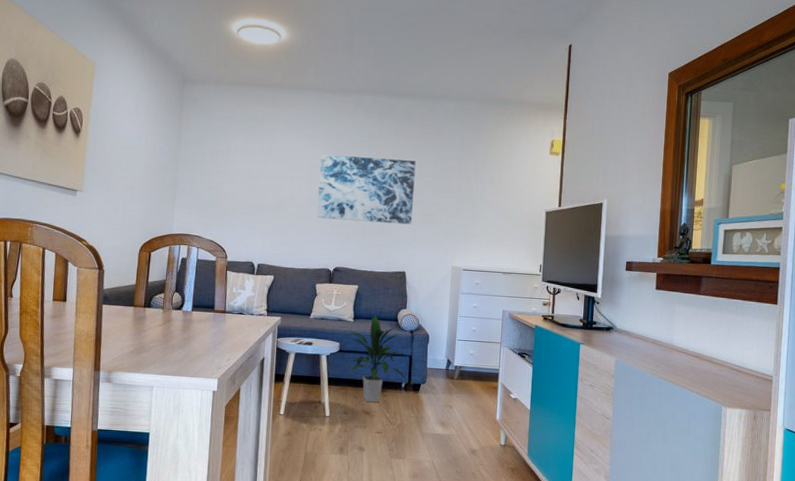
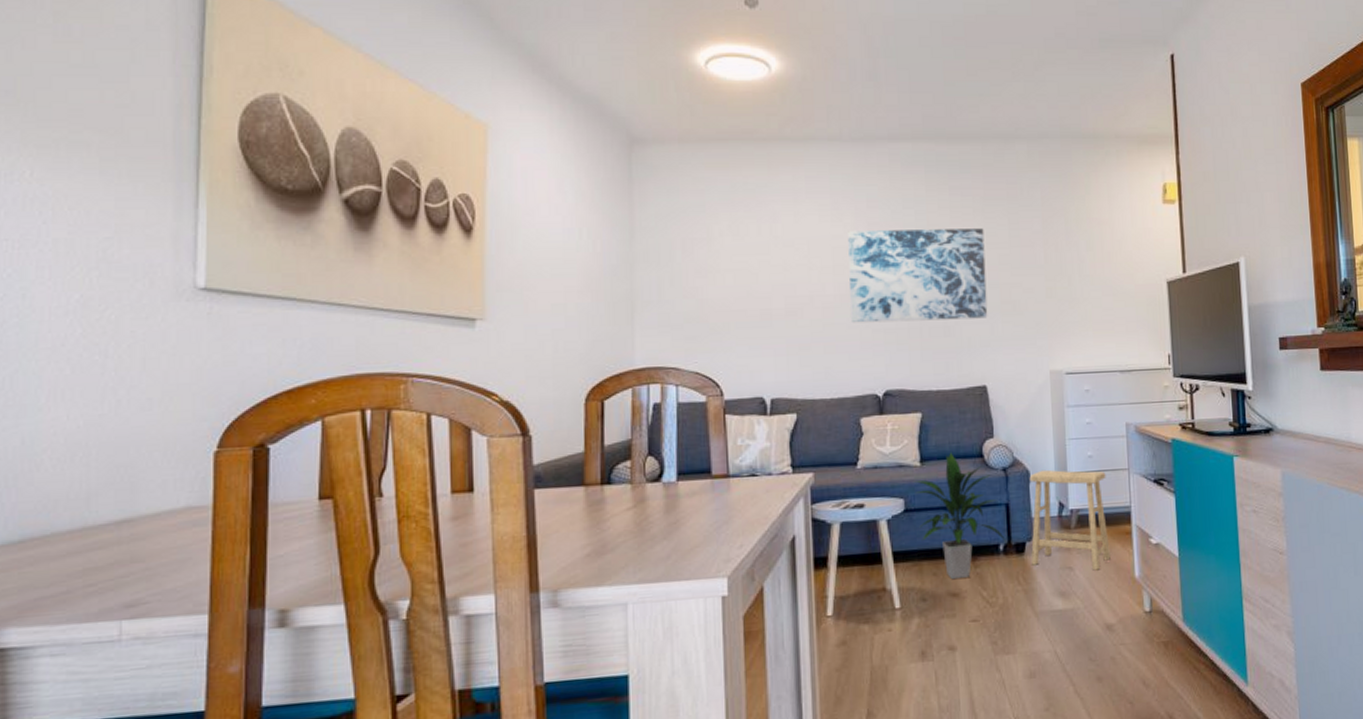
footstool: none [422,335,484,411] -> present [1029,469,1110,571]

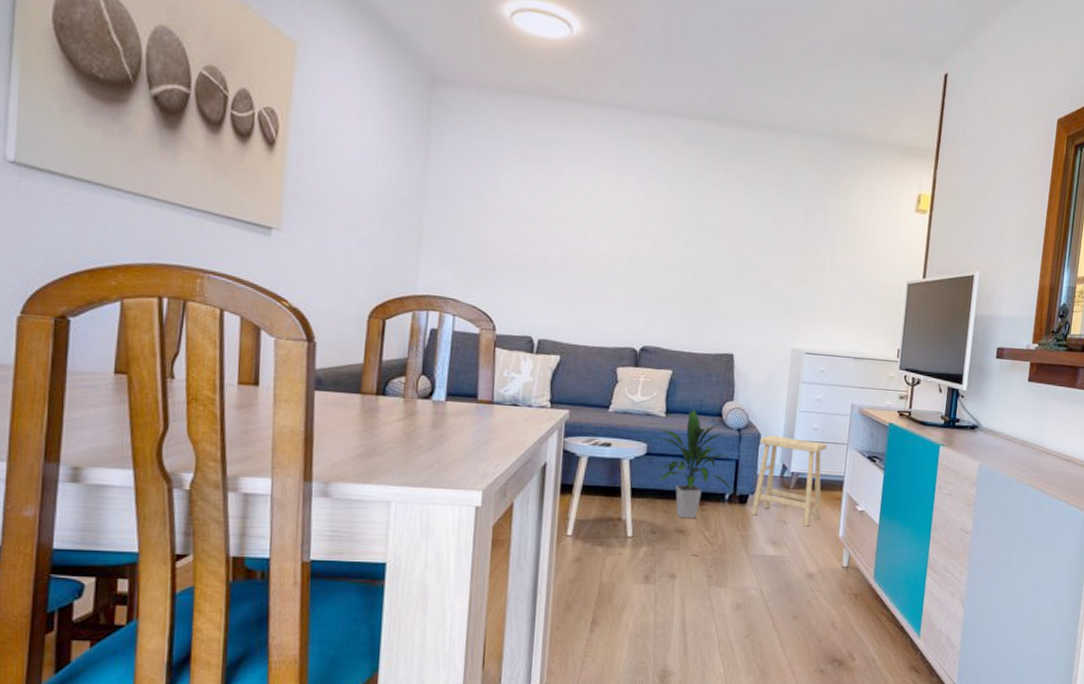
wall art: present [848,228,988,323] -> none [618,196,751,294]

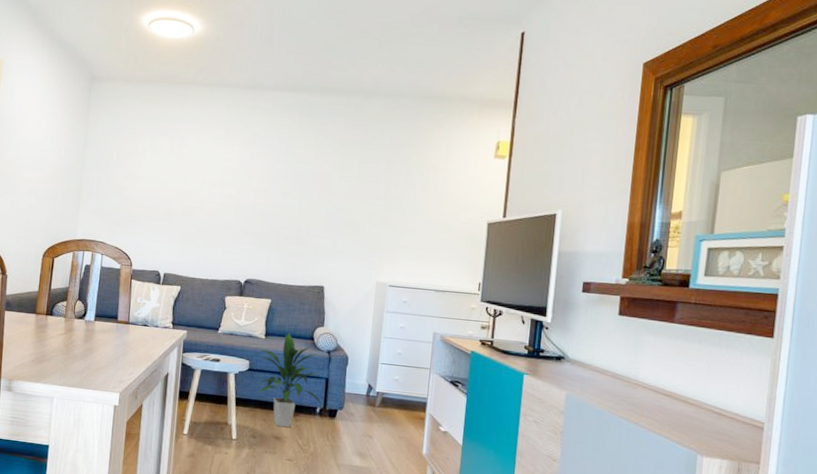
footstool: present [750,434,827,527] -> none [339,357,411,442]

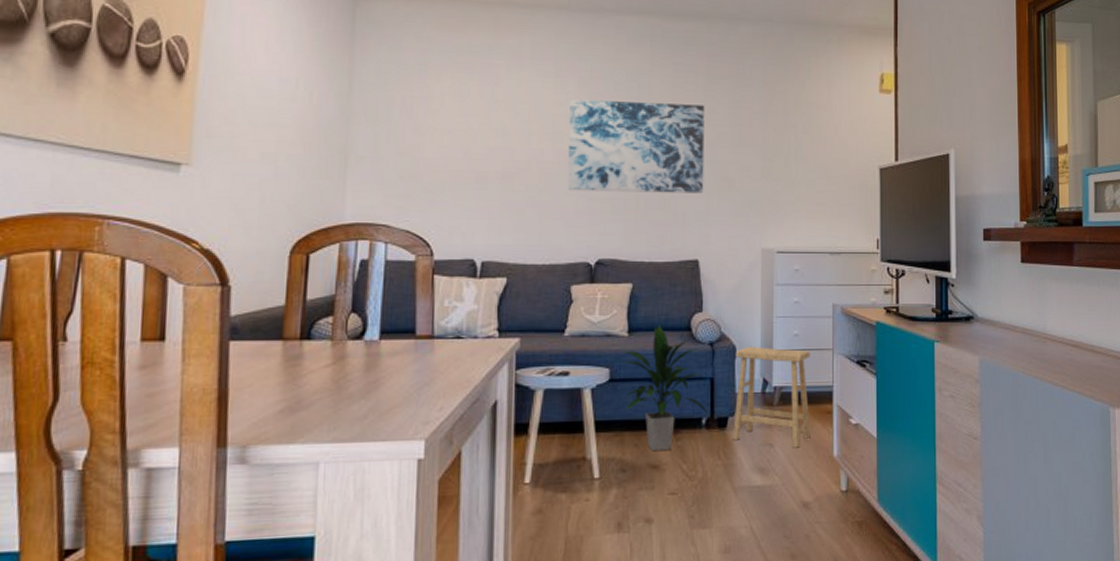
wall art: none [227,157,339,235] -> present [566,99,705,194]
footstool: none [339,357,411,442] -> present [732,346,811,448]

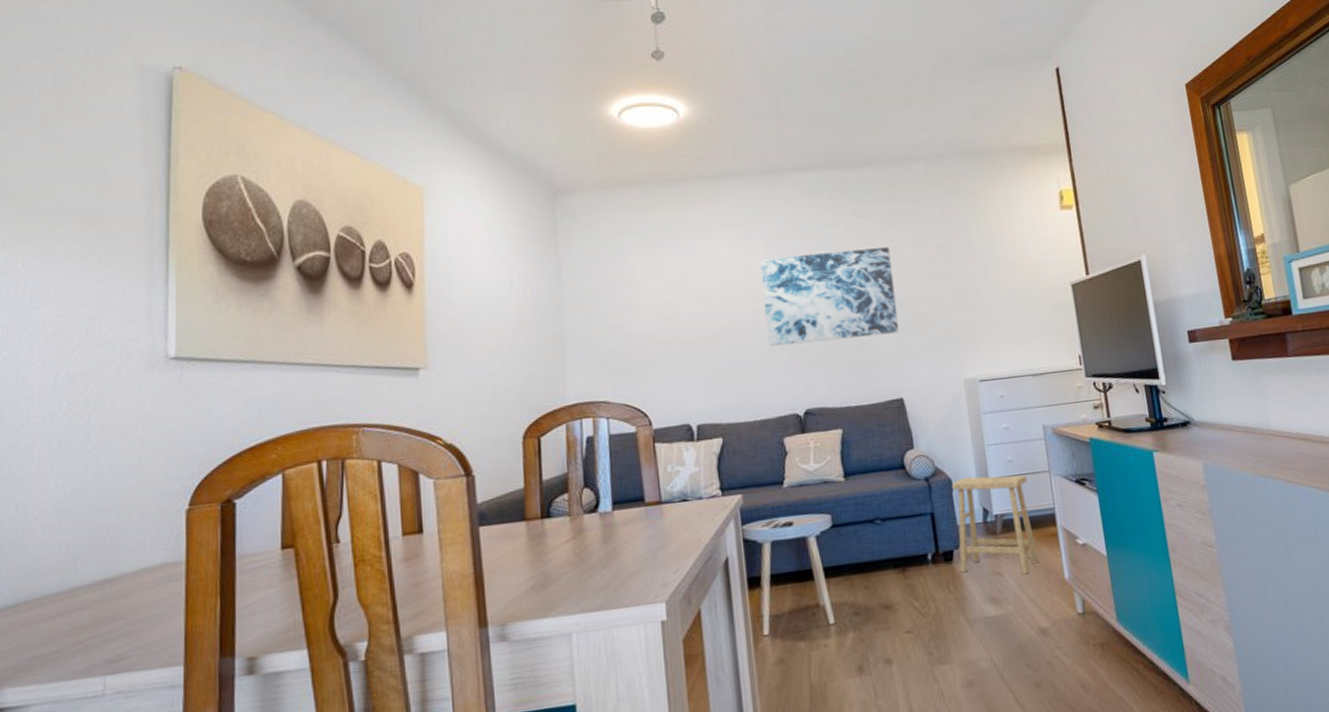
indoor plant: present [621,324,709,452] -> none [840,465,934,592]

